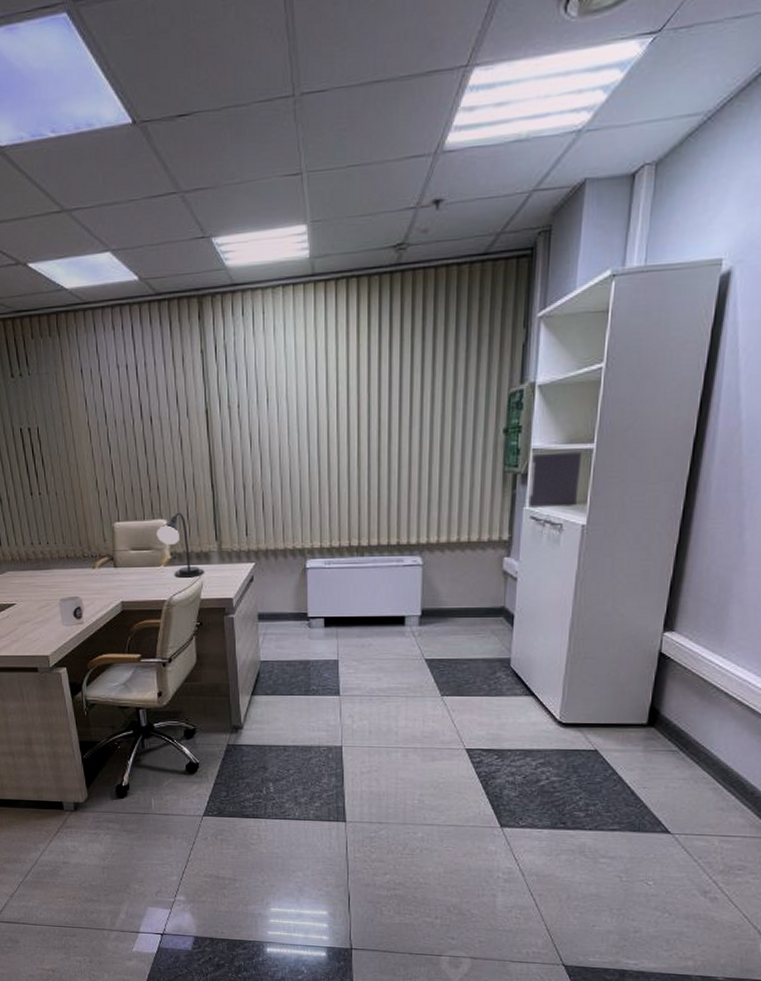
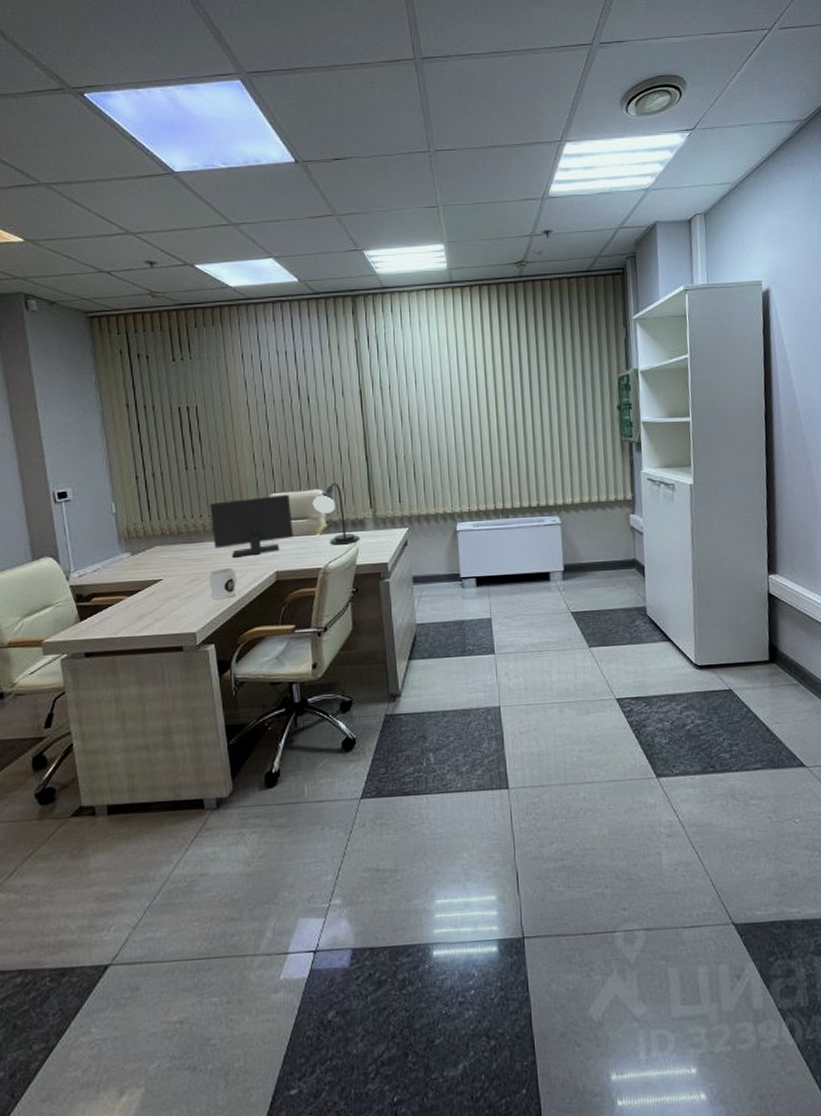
computer monitor: none [55,523,138,586] -> present [210,494,293,557]
binder: present [528,452,582,507] -> none [642,424,684,471]

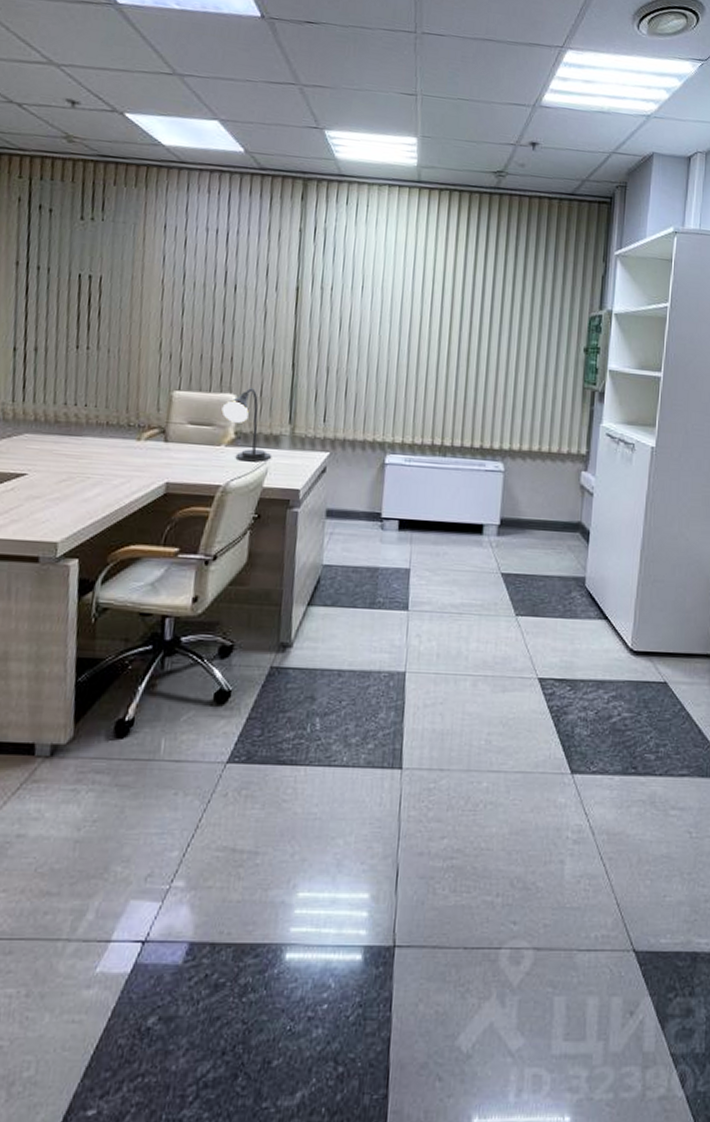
mug: present [209,567,237,600] -> none [83,470,118,507]
computer monitor: present [210,494,293,557] -> none [96,391,196,460]

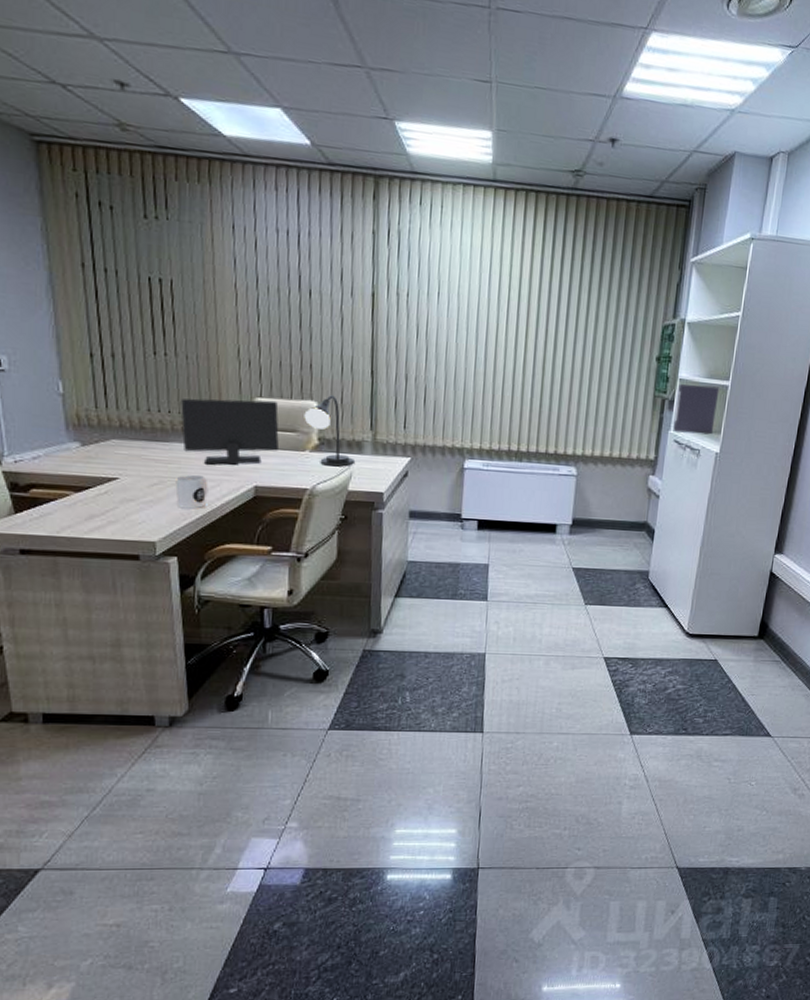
mug: none [83,470,118,507] -> present [175,474,208,509]
computer monitor: none [96,391,196,460] -> present [180,398,279,465]
binder: none [604,375,652,428] -> present [673,384,720,435]

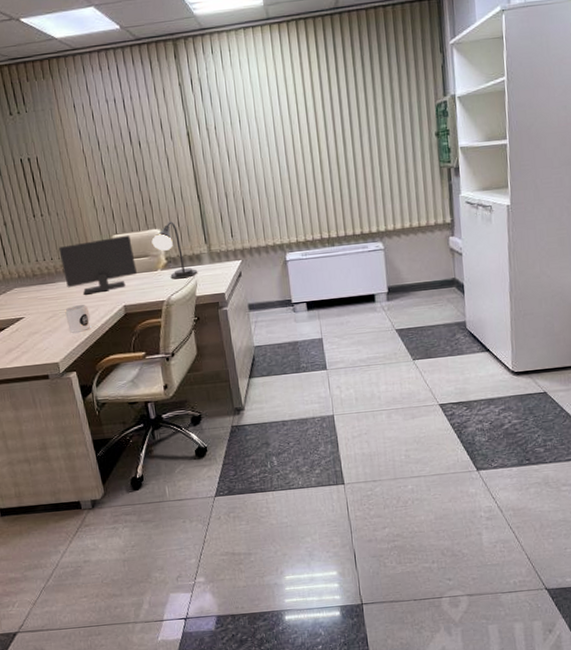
binder: present [673,384,720,435] -> none [460,147,501,194]

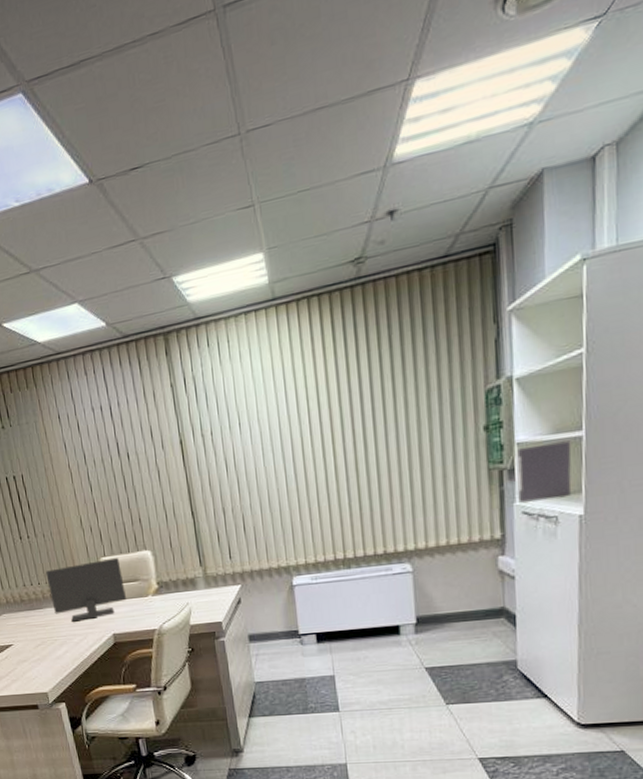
mug: present [65,304,91,333] -> none [53,631,79,662]
desk lamp: present [151,221,197,280] -> none [141,542,191,606]
binder: none [460,147,501,194] -> present [516,440,572,503]

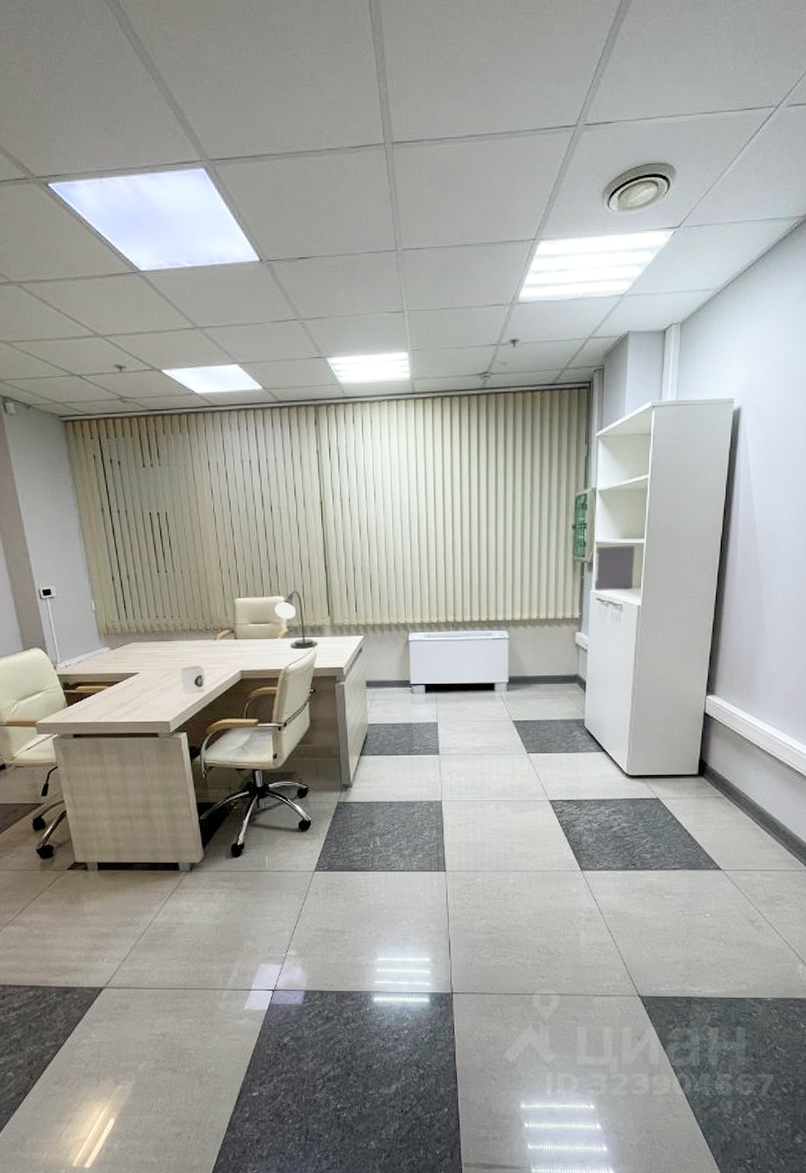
computer monitor: present [45,557,126,622] -> none [180,599,256,656]
mug: none [53,631,79,662] -> present [180,665,206,693]
desk lamp: none [141,542,191,606] -> present [274,590,317,649]

